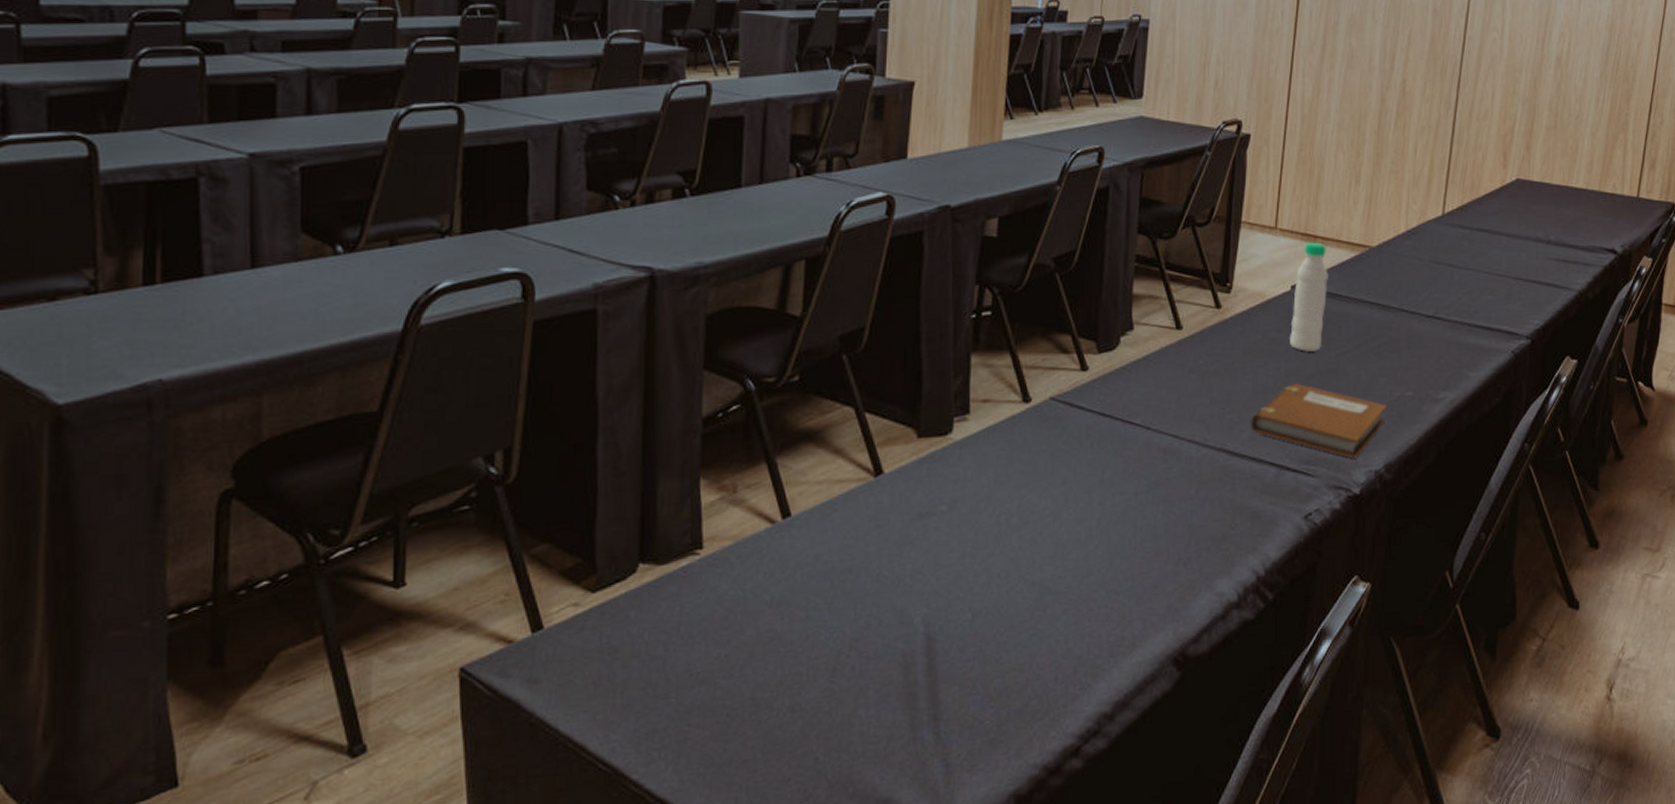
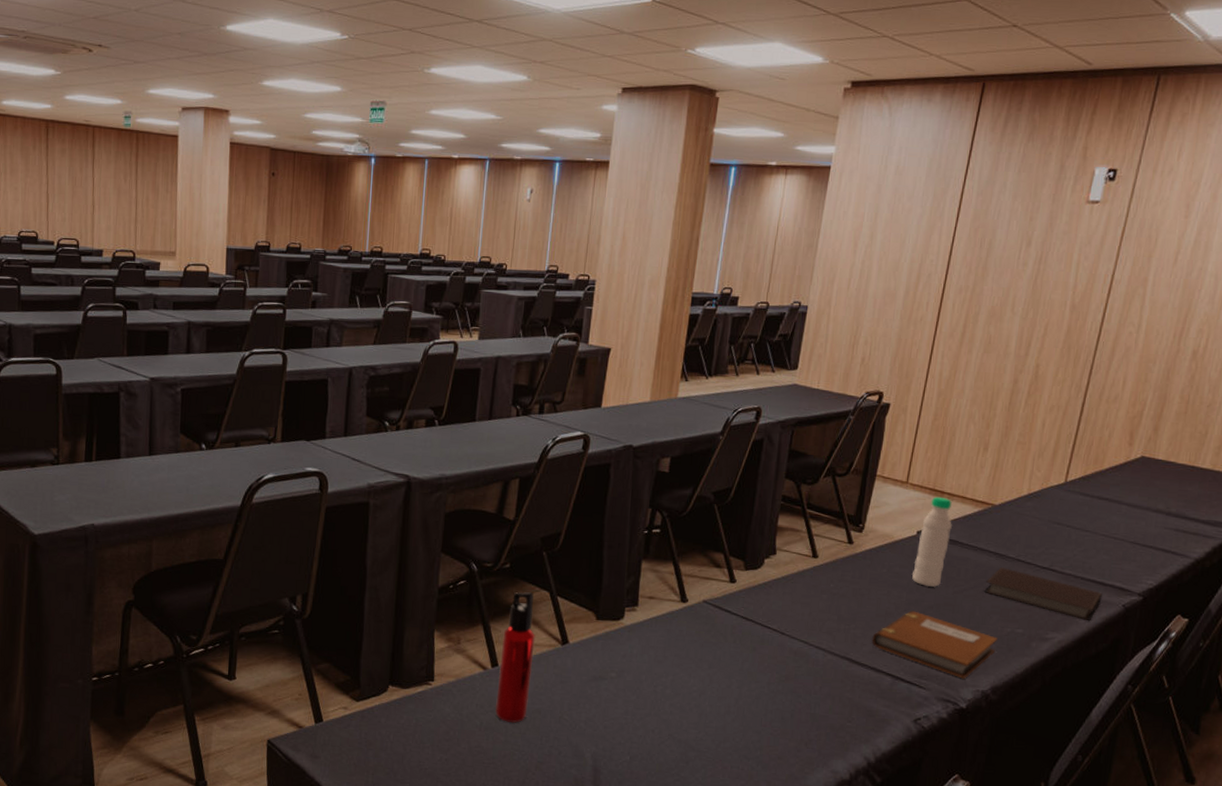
water bottle: none [789,411,840,592] -> present [495,592,536,724]
notebook: none [1368,320,1490,374] -> present [984,567,1102,622]

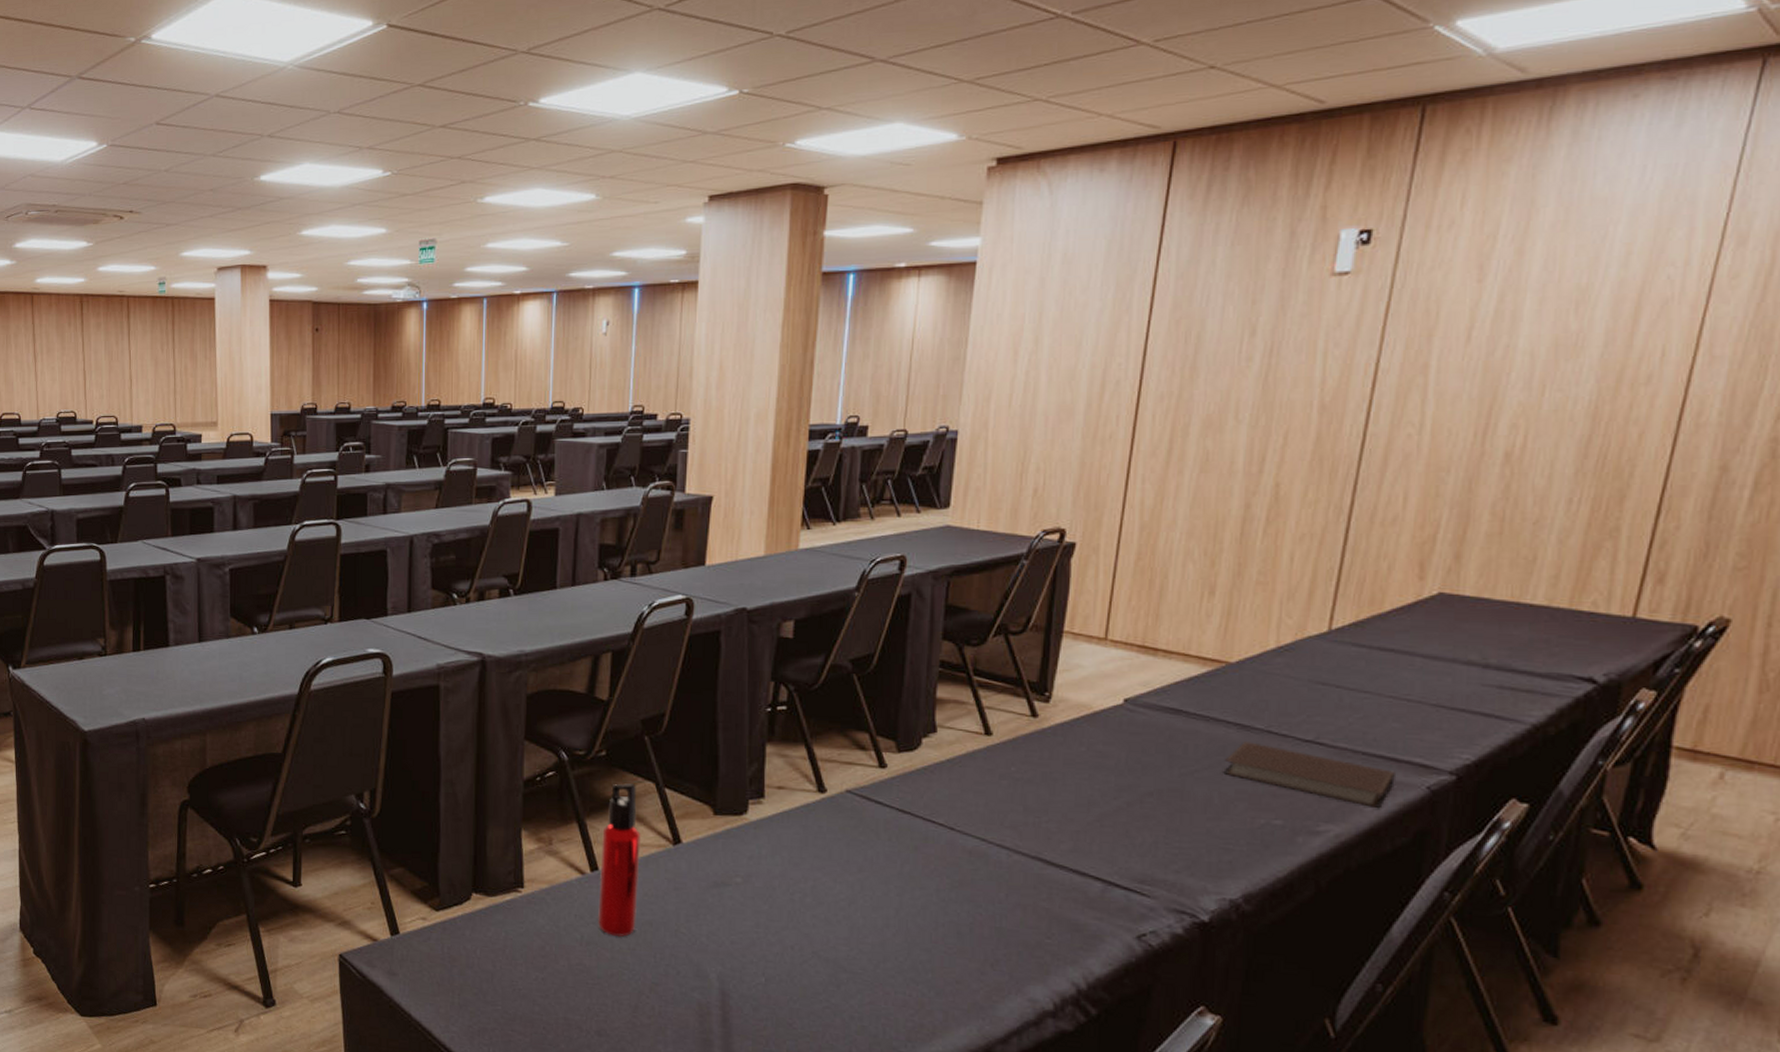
notebook: present [872,610,997,679] -> none [1072,798,1247,884]
water bottle: present [911,496,952,587] -> none [1120,655,1172,768]

